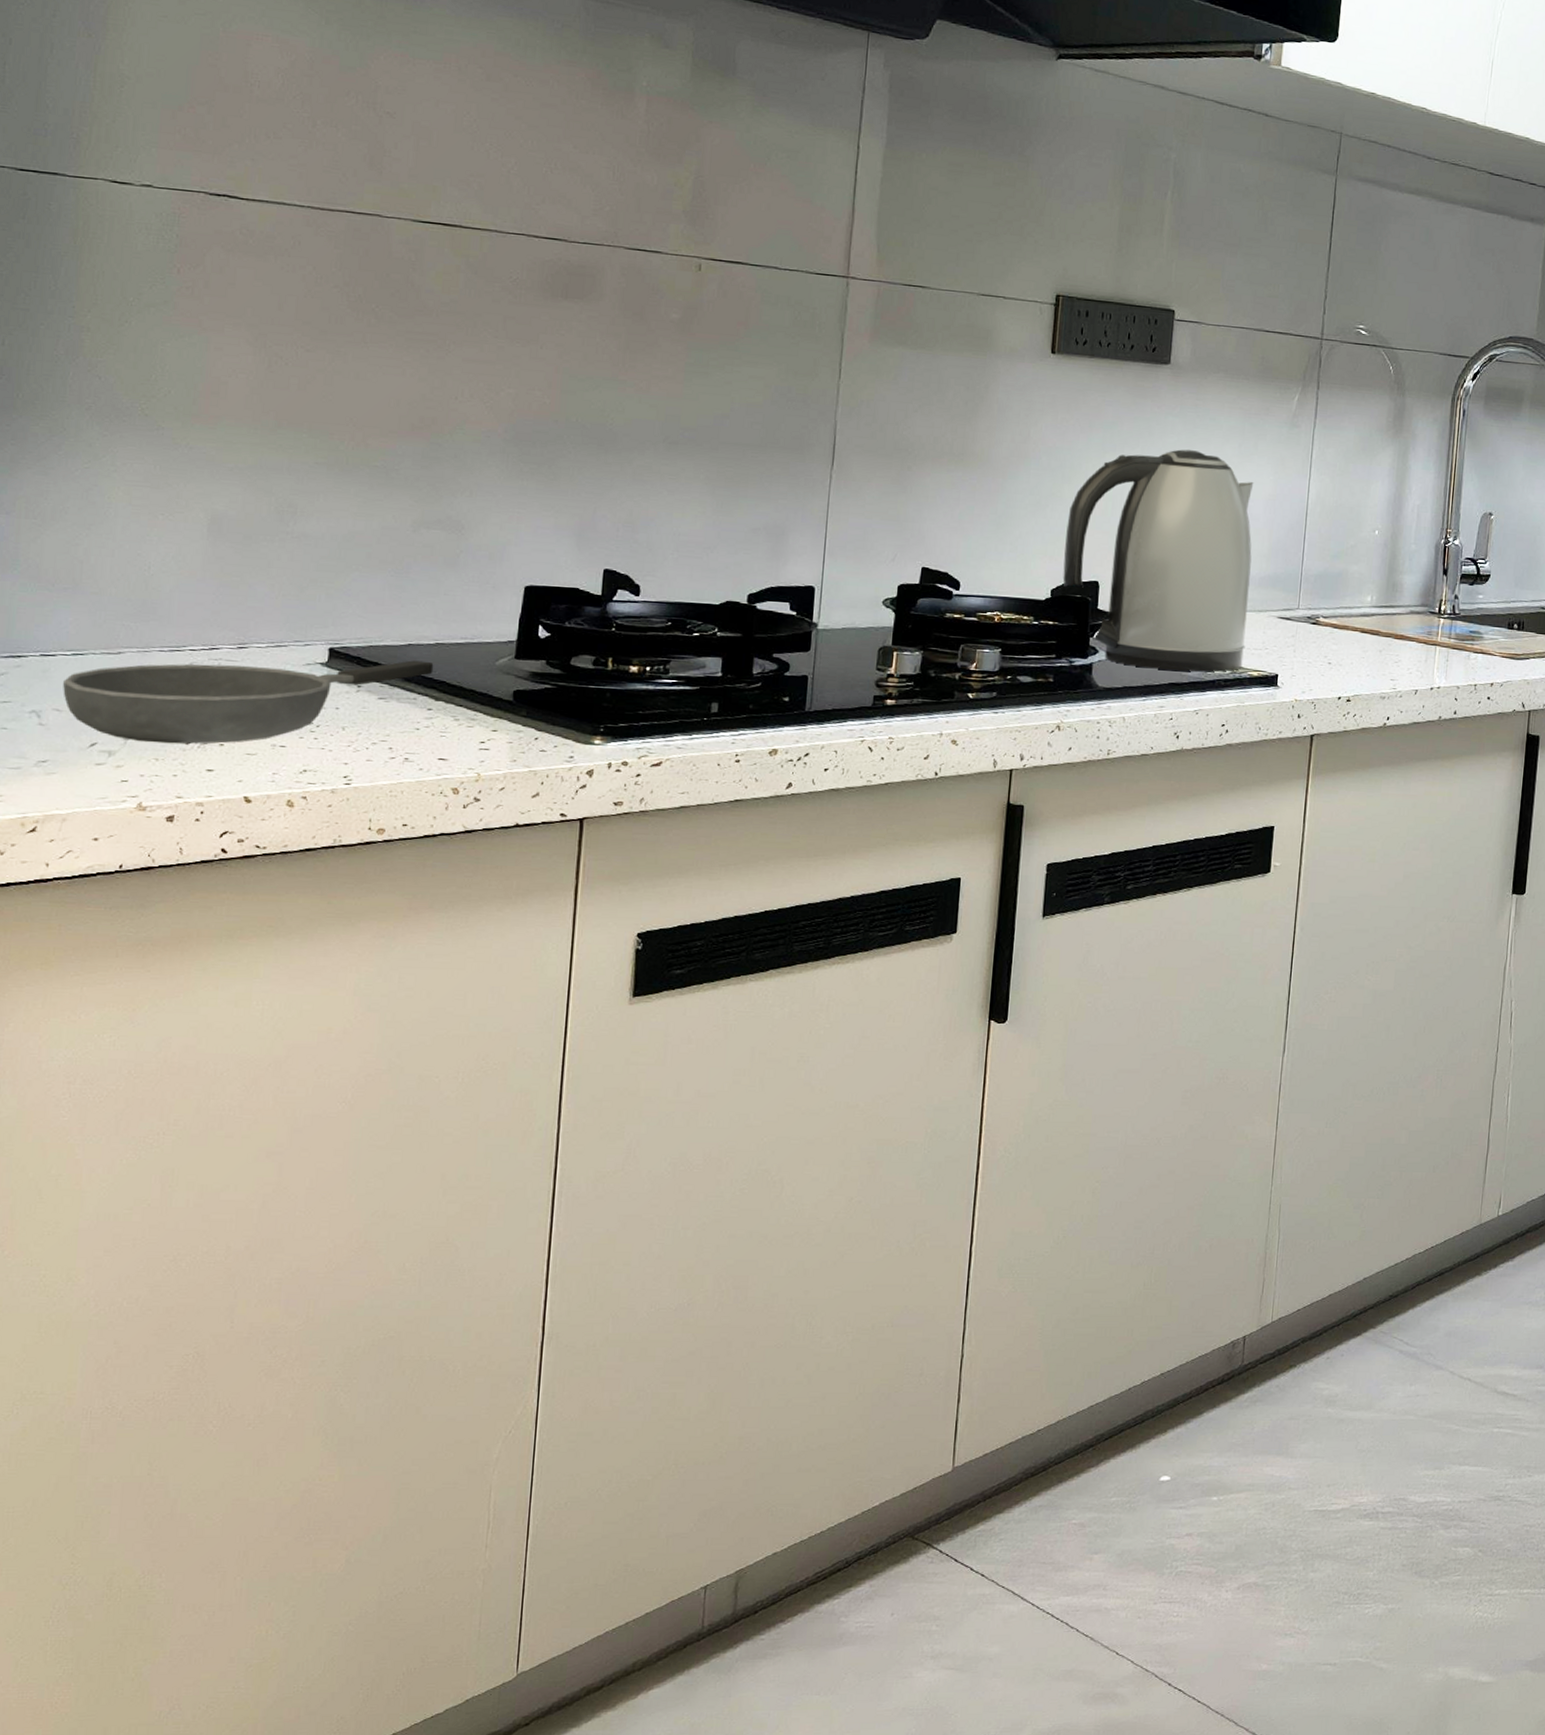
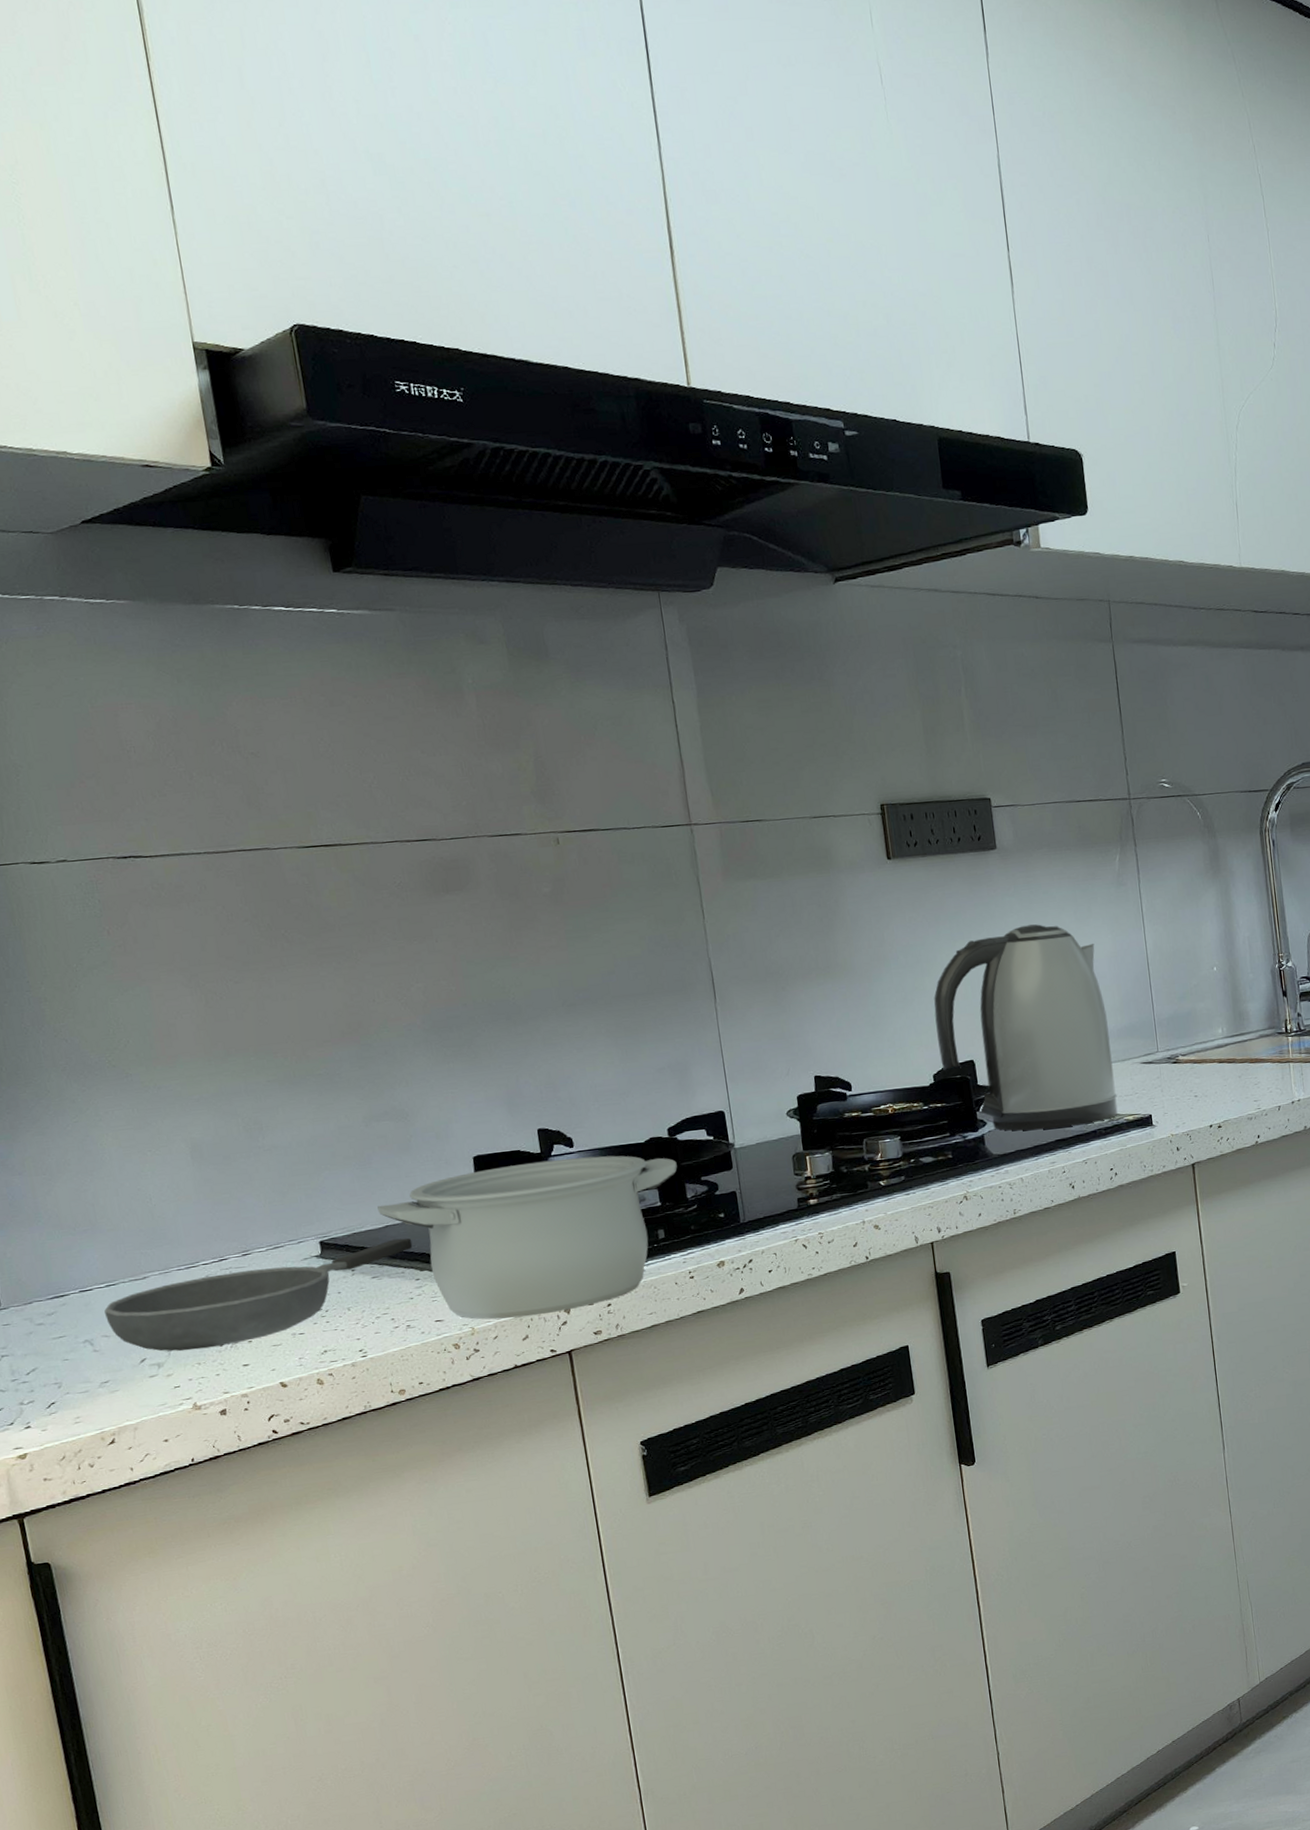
cooking pot: none [404,602,750,773] -> present [377,1155,677,1320]

